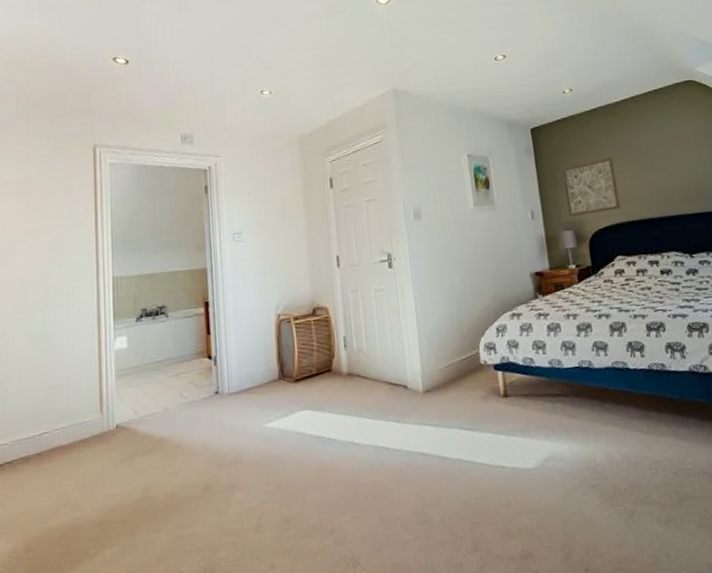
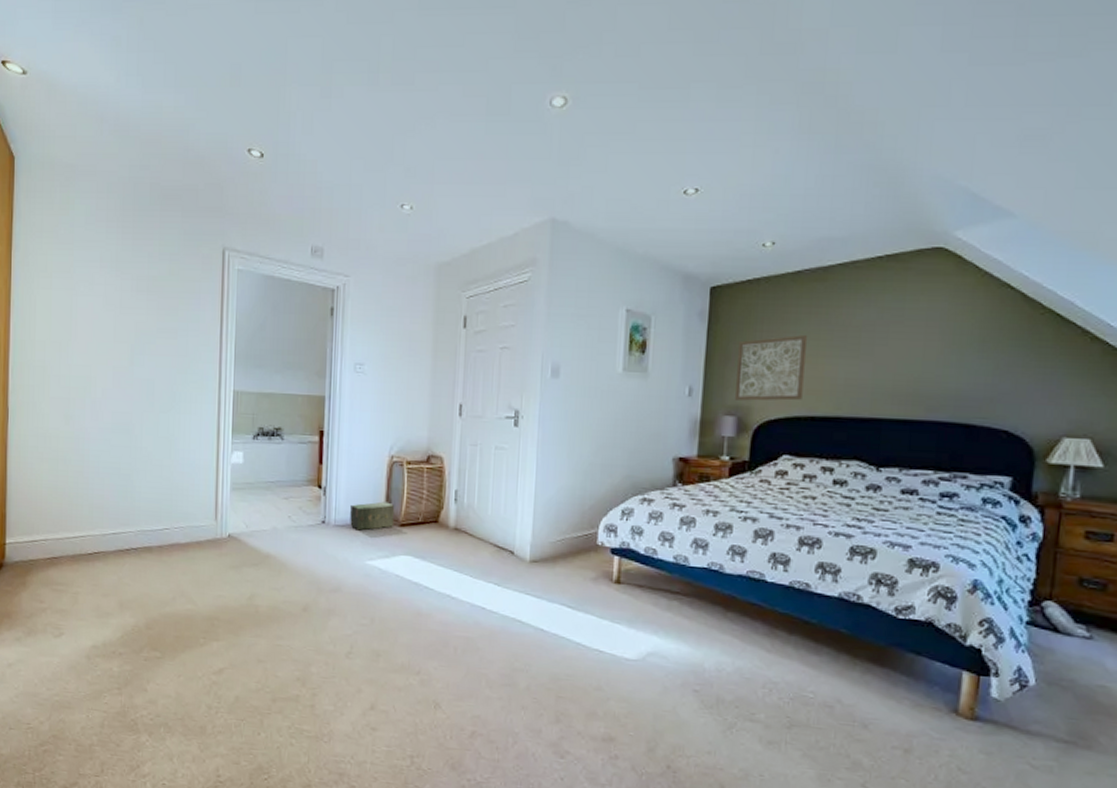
cardboard box: none [243,360,289,395] -> present [350,501,395,531]

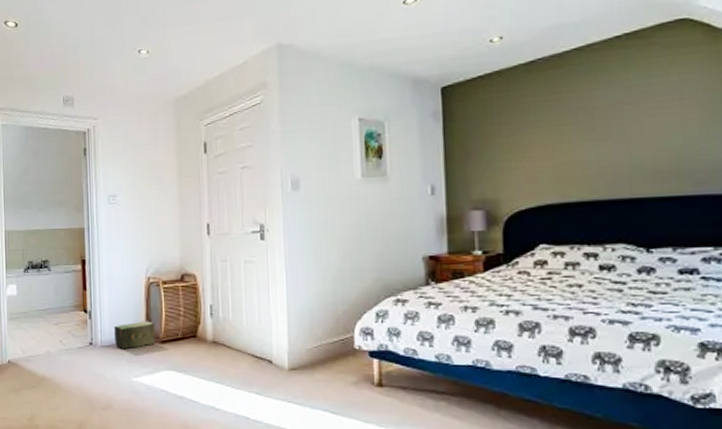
wall art: present [735,335,807,401] -> none [478,123,553,194]

